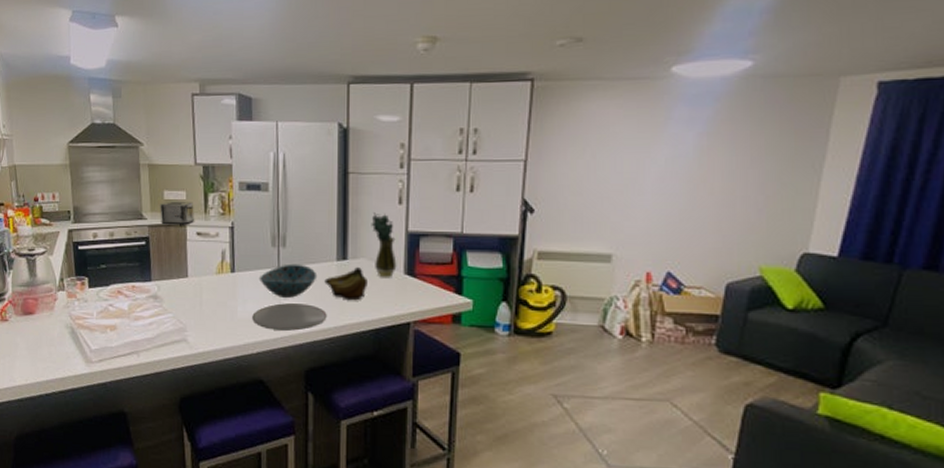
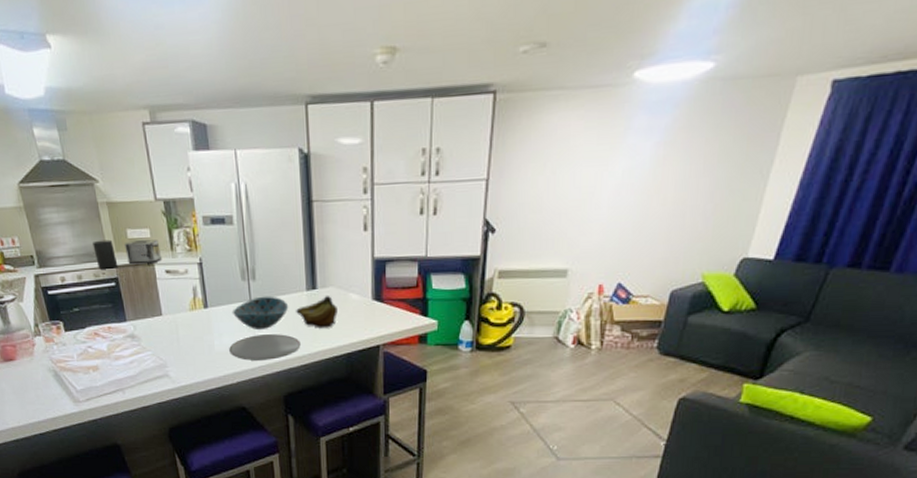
canister: none [129,199,151,228] -> present [93,239,118,269]
vase: present [371,212,397,278] -> none [338,240,365,305]

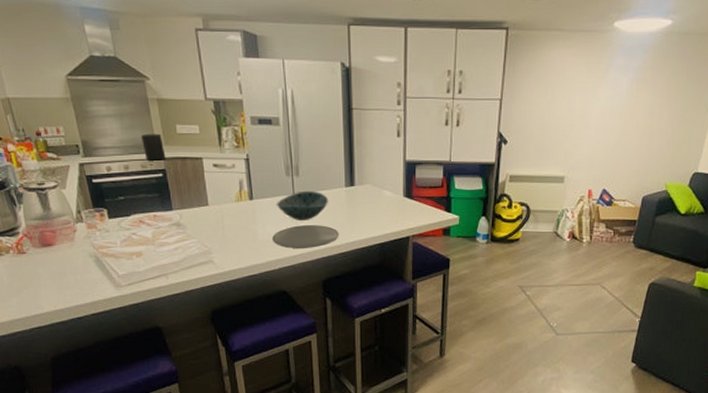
toaster: present [123,238,161,265] -> none [172,134,209,158]
fruit: present [296,295,338,329] -> none [335,191,373,221]

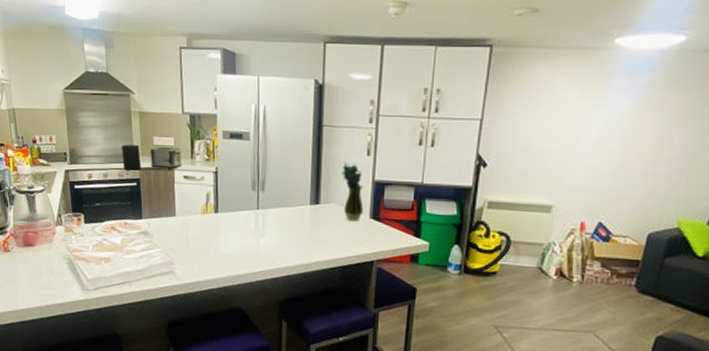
toaster: none [172,134,209,158] -> present [149,146,182,169]
plate: present [272,225,339,249] -> none [233,241,300,266]
bowl: present [276,190,329,220] -> none [239,206,293,237]
vase: none [374,144,397,201] -> present [342,162,364,222]

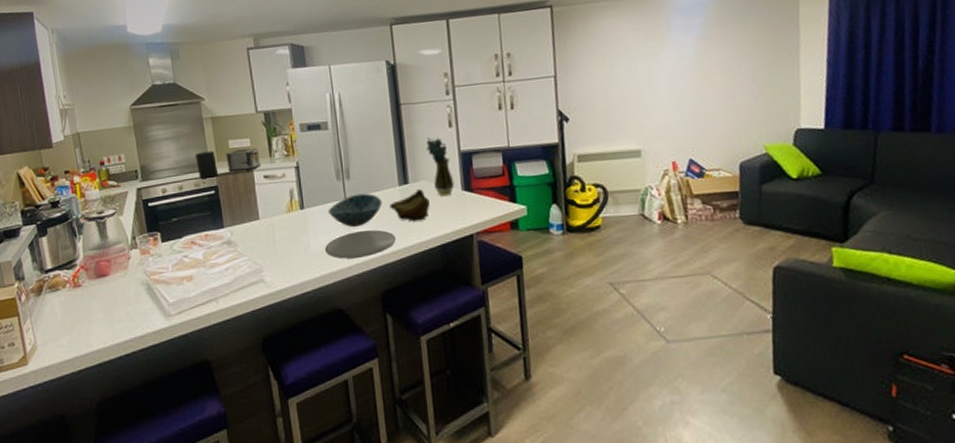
plate: none [233,241,300,266] -> present [325,229,396,259]
bowl: none [239,206,293,237] -> present [327,193,383,227]
fruit: none [299,210,337,241] -> present [390,188,430,222]

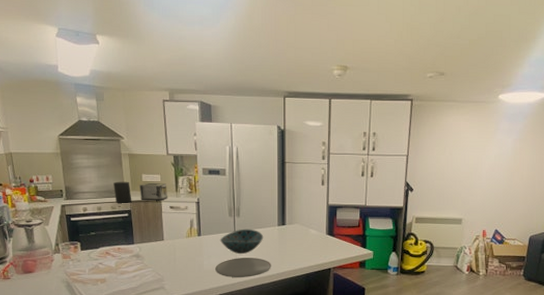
fruit: present [390,188,430,222] -> none [269,230,300,254]
vase: present [426,137,455,197] -> none [302,191,321,238]

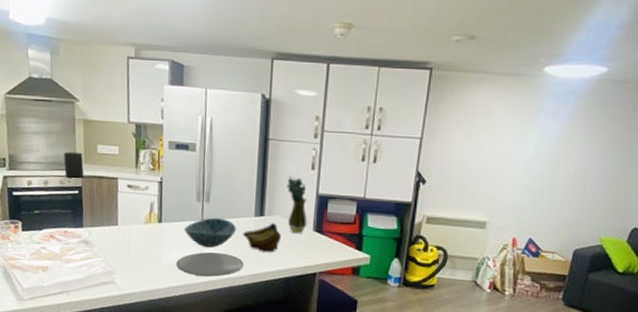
toaster: present [138,182,167,201] -> none [92,154,126,178]
fruit: none [269,230,300,254] -> present [243,222,281,253]
vase: none [302,191,321,238] -> present [286,176,307,234]

